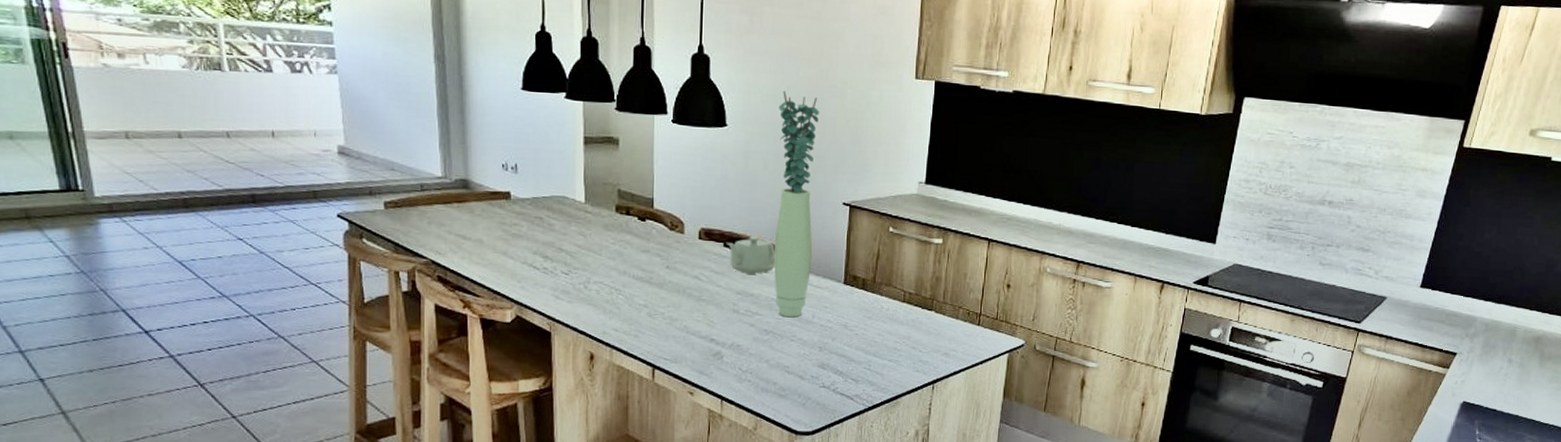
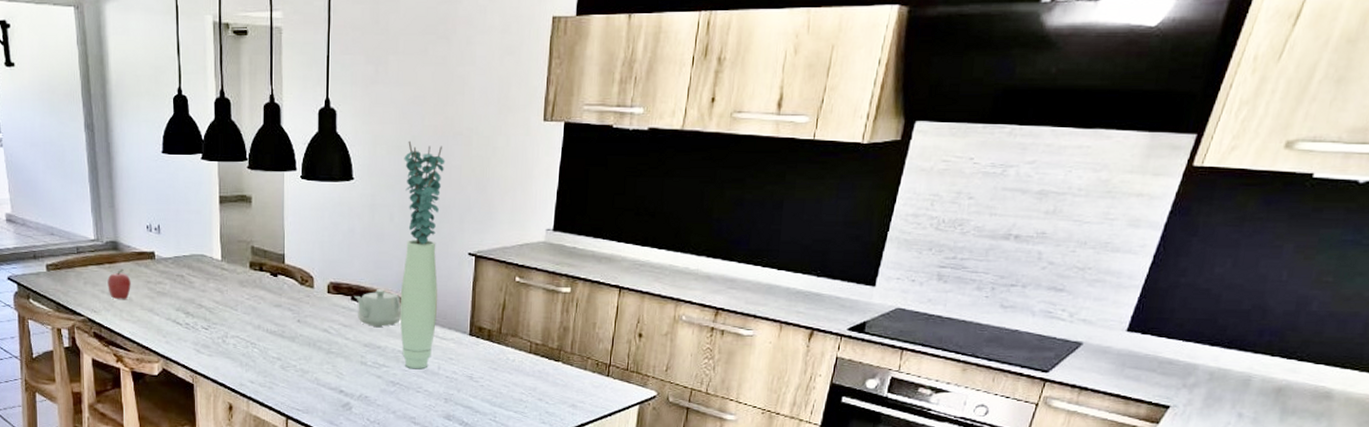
fruit: none [455,208,483,242] -> present [107,269,131,300]

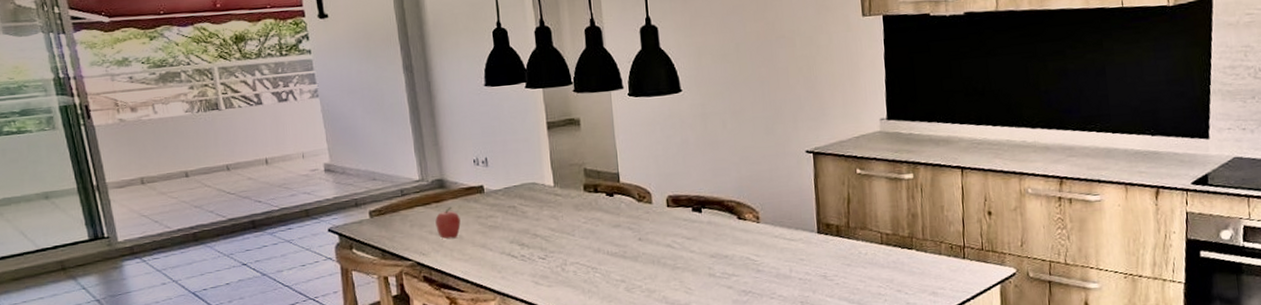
teapot: present [353,289,402,328] -> none [694,197,746,237]
vase: present [399,140,445,370] -> none [730,48,783,275]

